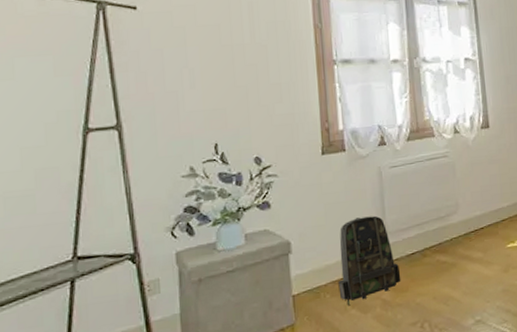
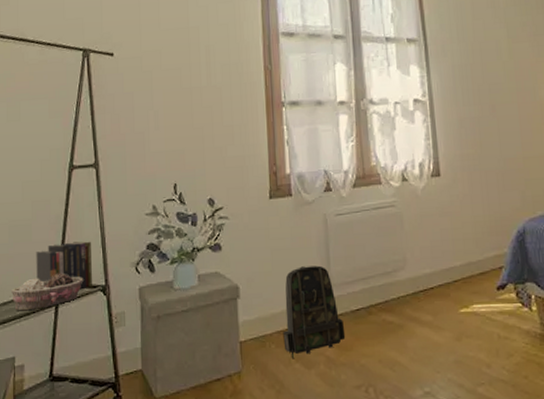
decorative basket: none [11,244,106,291] -> present [12,272,83,311]
books: none [42,208,118,259] -> present [36,241,92,289]

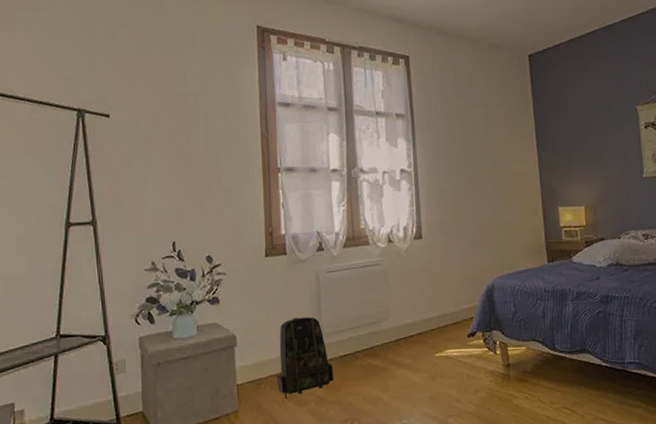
decorative basket: present [12,272,83,311] -> none [9,324,83,361]
books: present [36,241,92,289] -> none [33,294,92,339]

